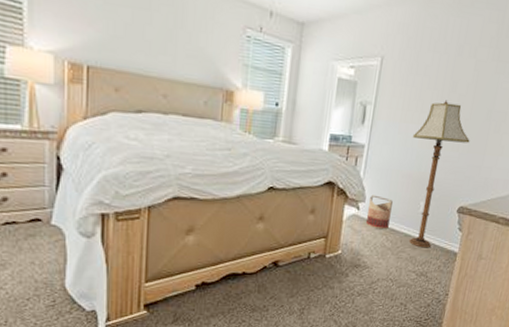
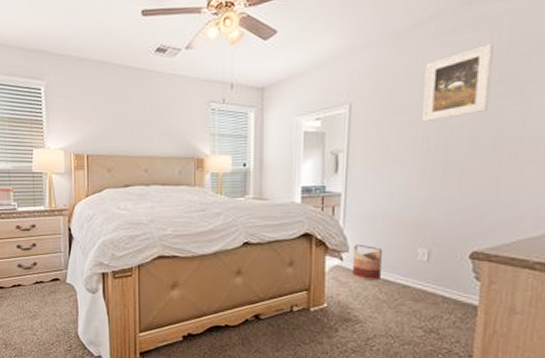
floor lamp: present [409,99,470,248] -> none [397,135,475,301]
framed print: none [438,22,498,87] -> present [422,43,493,123]

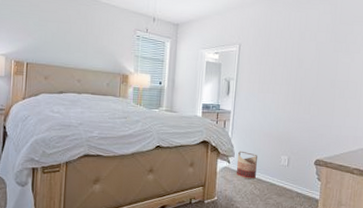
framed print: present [422,43,493,123] -> none [287,13,332,64]

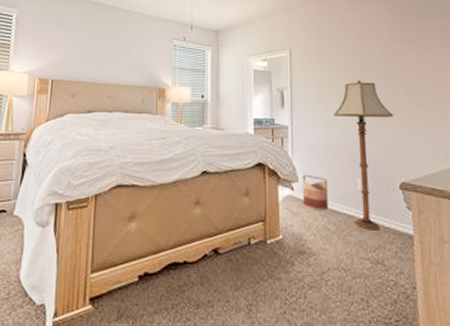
floor lamp: none [269,74,319,196] -> present [333,79,394,231]

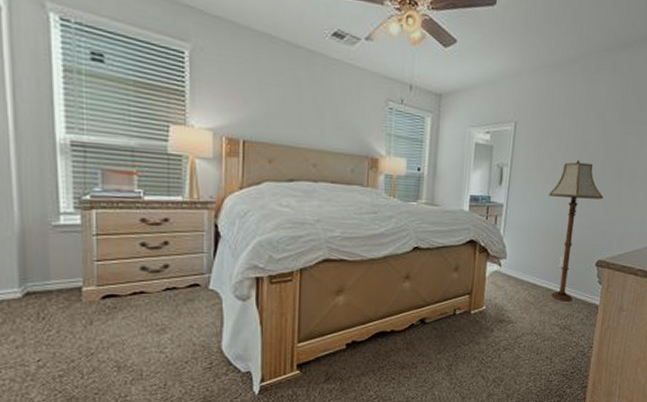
basket: present [303,174,328,211] -> none [509,251,534,285]

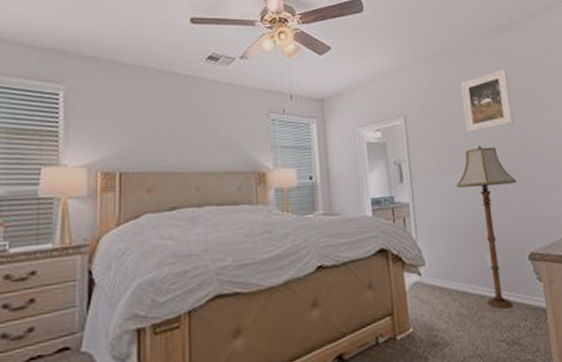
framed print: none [570,87,623,148] -> present [460,68,514,134]

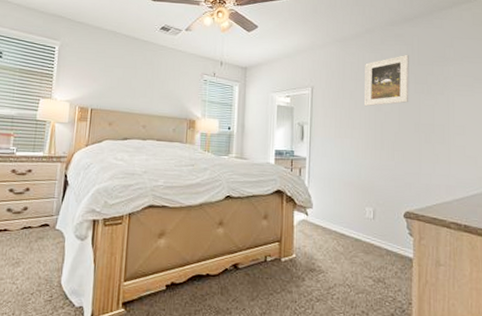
floor lamp: present [456,145,517,309] -> none [348,117,403,253]

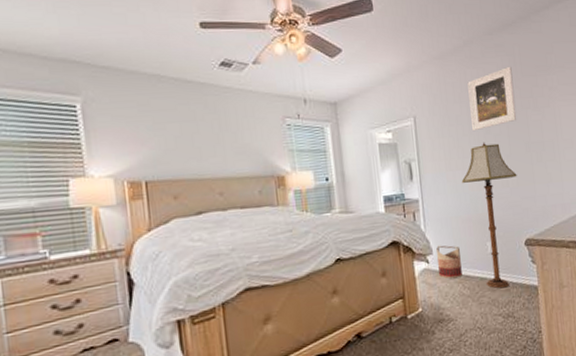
basket: none [316,201,340,234] -> present [436,245,462,279]
floor lamp: none [348,117,403,253] -> present [461,142,517,289]

